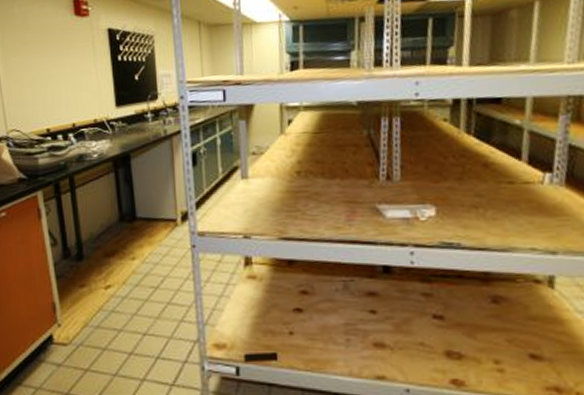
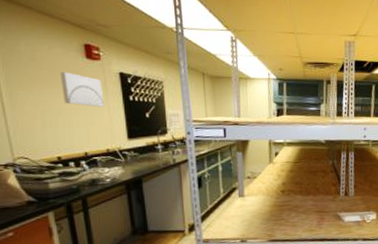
wall art: none [49,32,93,71] -> present [59,72,105,107]

